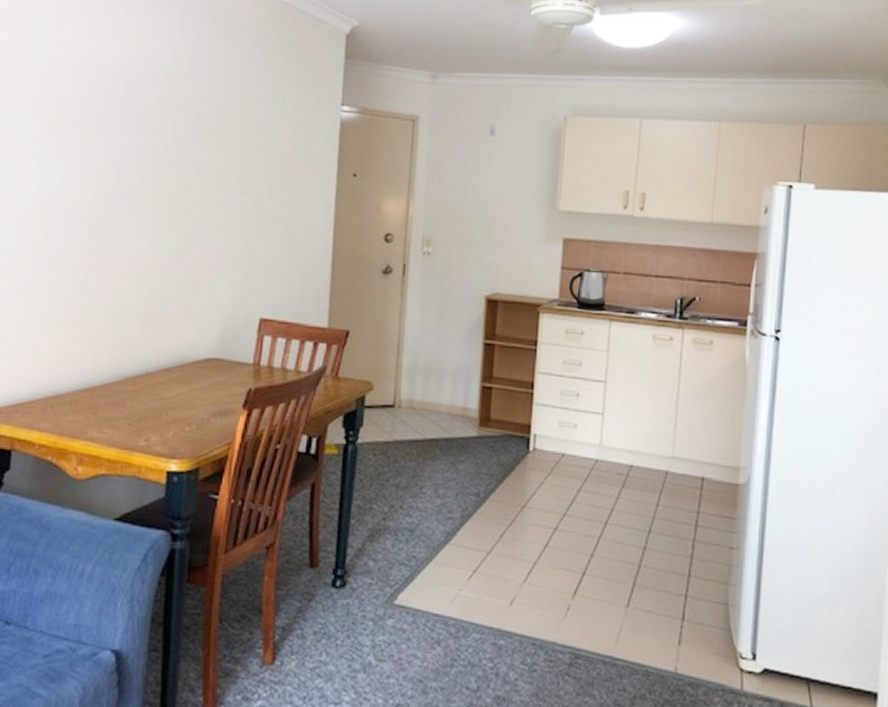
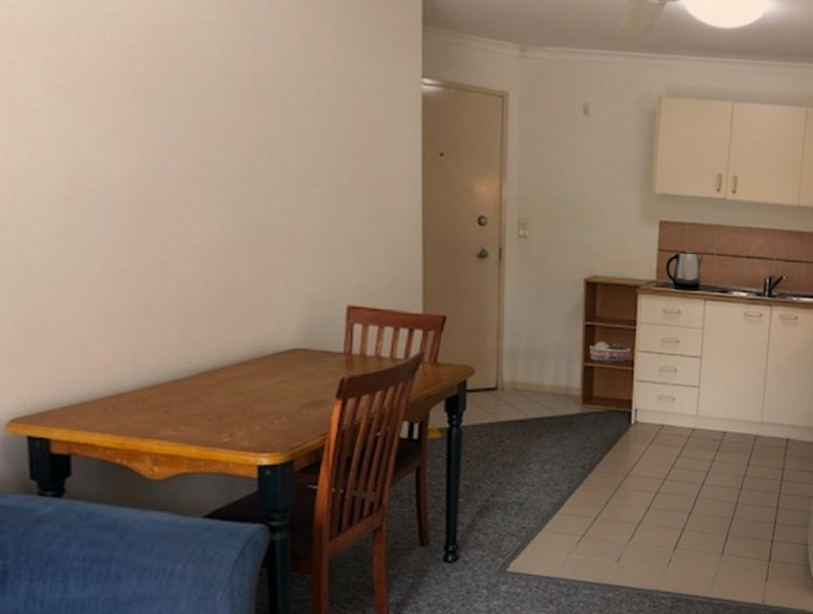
decorative basket: none [487,360,531,384] -> present [589,341,631,362]

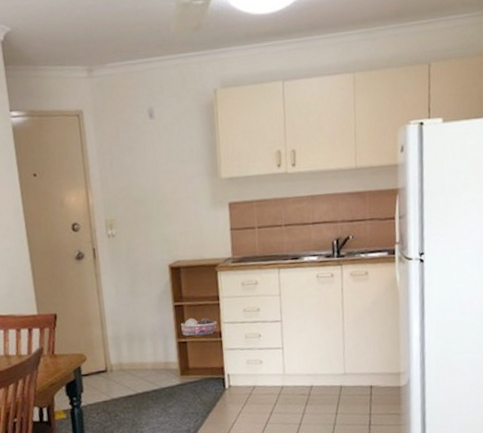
kettle: present [665,250,703,292] -> none [238,225,273,264]

